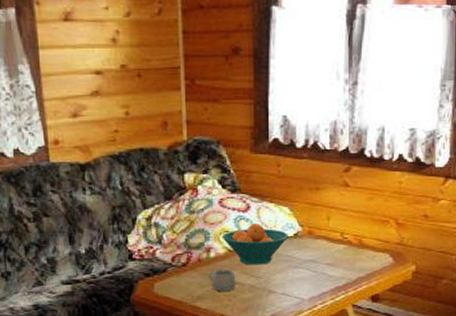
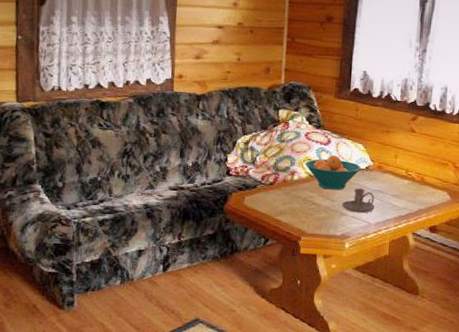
mug: present [208,268,236,291] -> none [290,190,314,209]
candle holder: none [270,260,307,289] -> present [342,188,375,214]

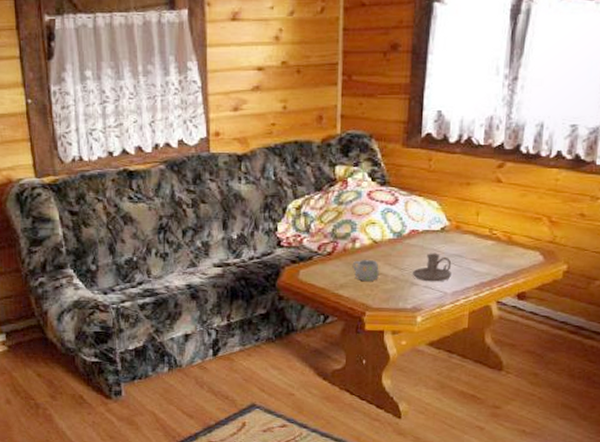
mug: none [290,190,314,209] -> present [352,259,379,281]
fruit bowl: present [305,155,361,190] -> none [368,216,435,257]

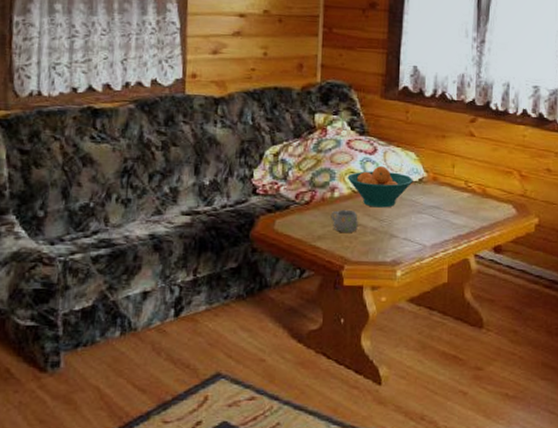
fruit bowl: none [368,216,435,257] -> present [347,166,413,208]
candle holder: present [413,253,452,282] -> none [392,205,430,234]

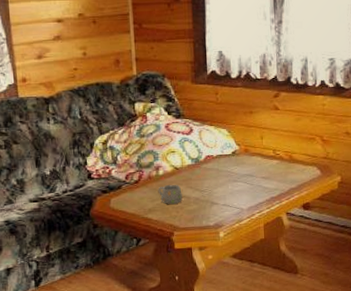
fruit bowl: present [347,166,413,208] -> none [169,144,227,181]

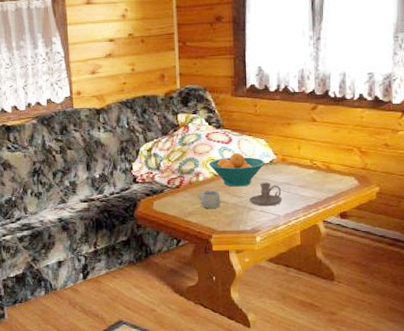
fruit bowl: none [169,144,227,181] -> present [208,153,265,187]
candle holder: none [212,175,245,201] -> present [249,183,282,207]

